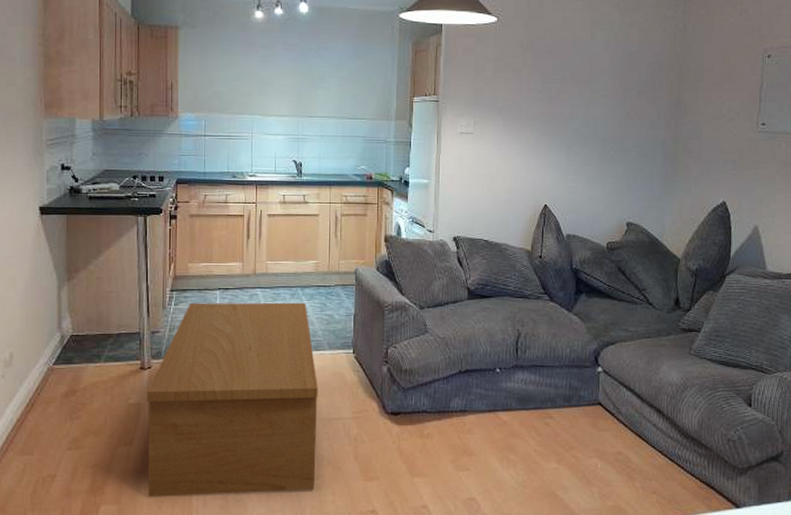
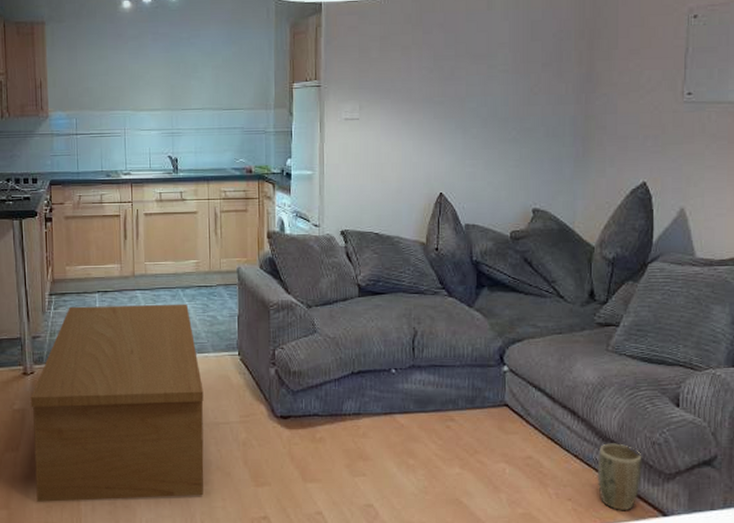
plant pot: none [678,440,719,502] -> present [597,443,642,510]

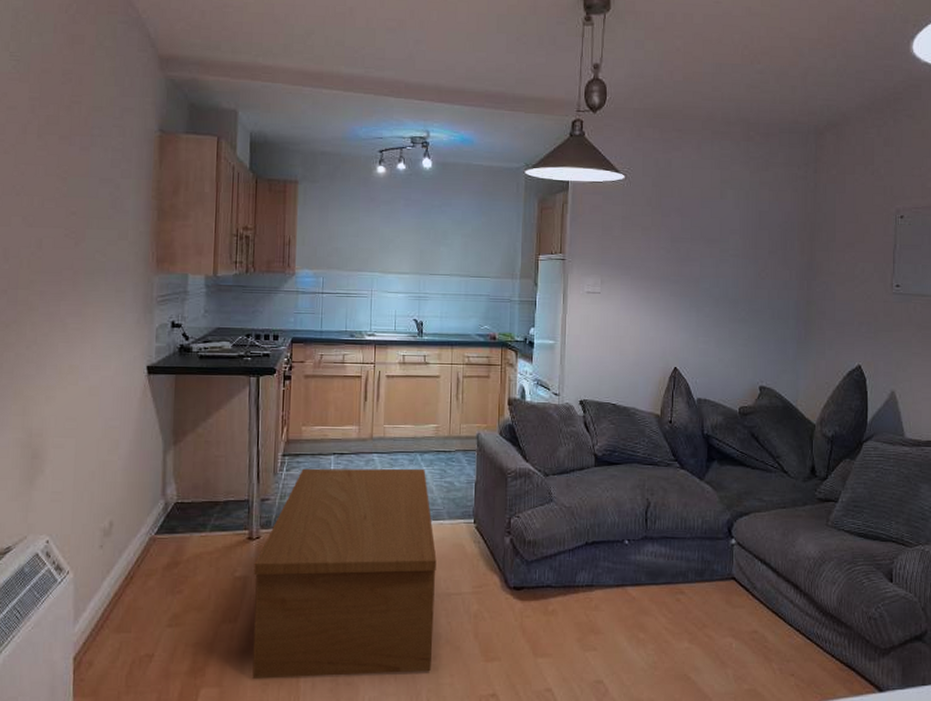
plant pot: present [597,443,642,510] -> none [818,618,860,686]

